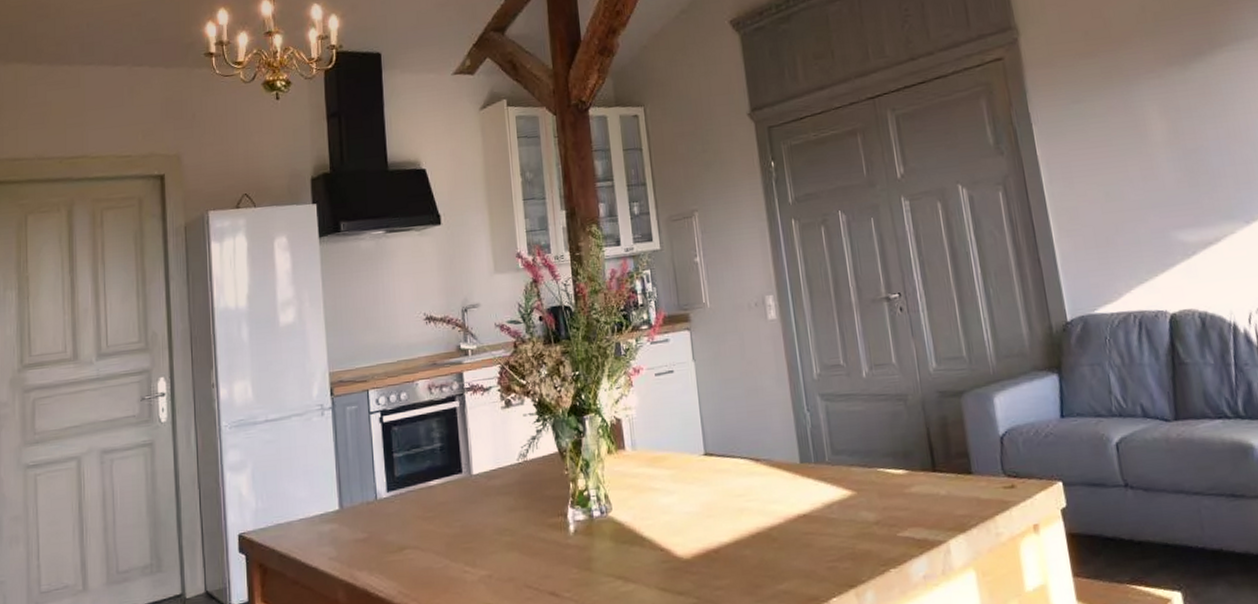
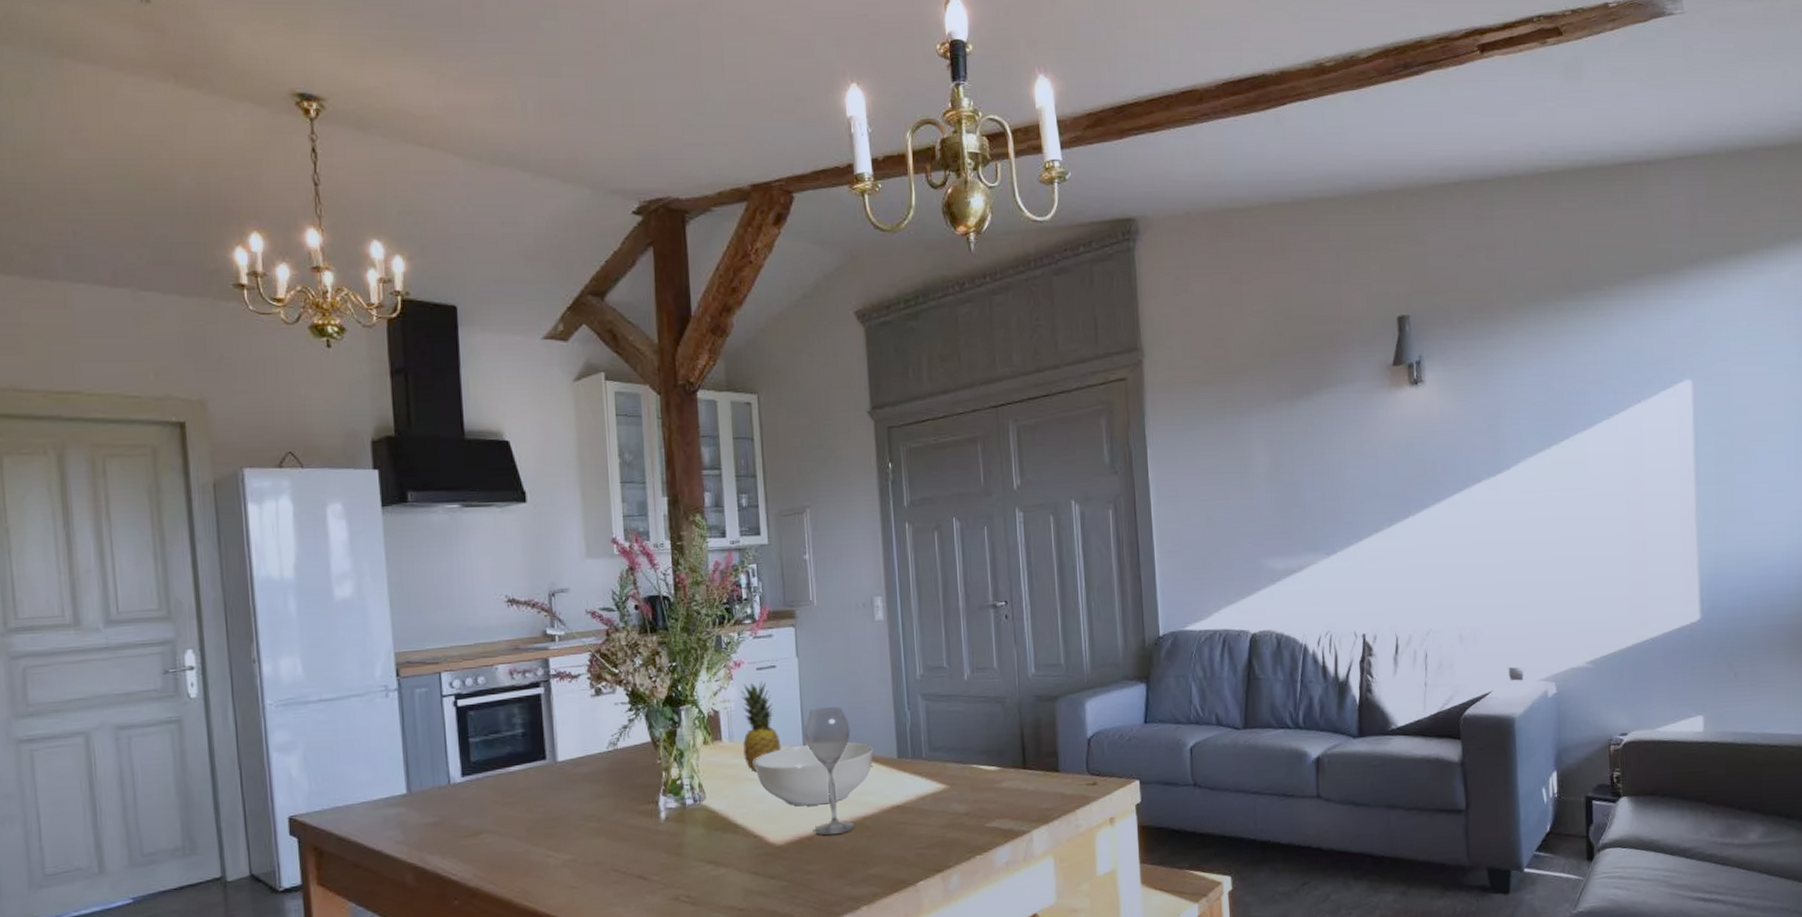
fruit: none [641,387,683,481] -> present [740,681,782,771]
bowl: none [656,446,776,517] -> present [753,741,875,807]
wineglass: none [704,410,762,548] -> present [804,706,855,836]

